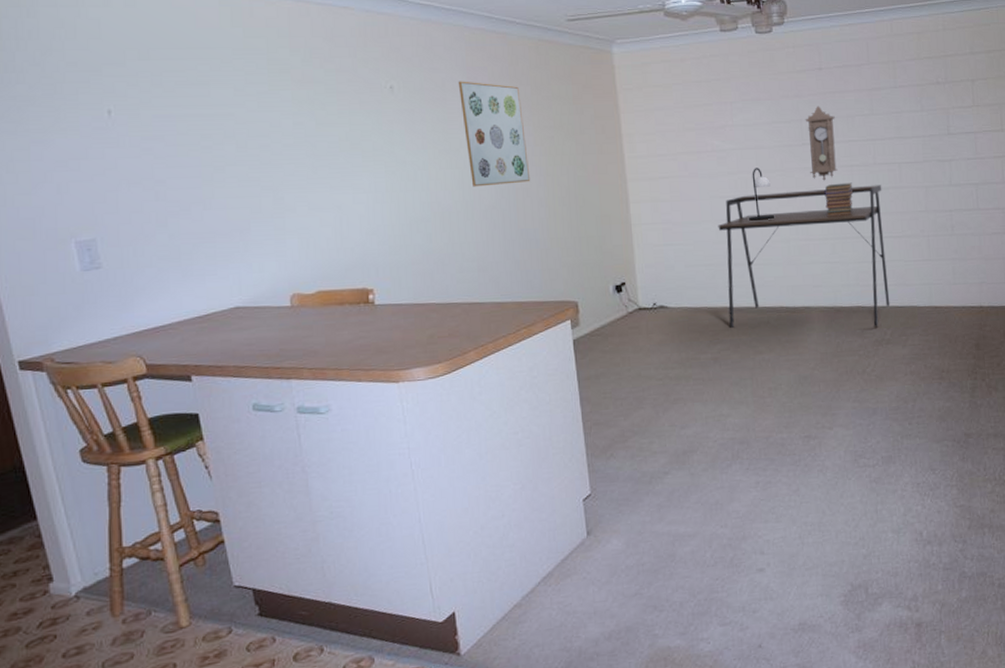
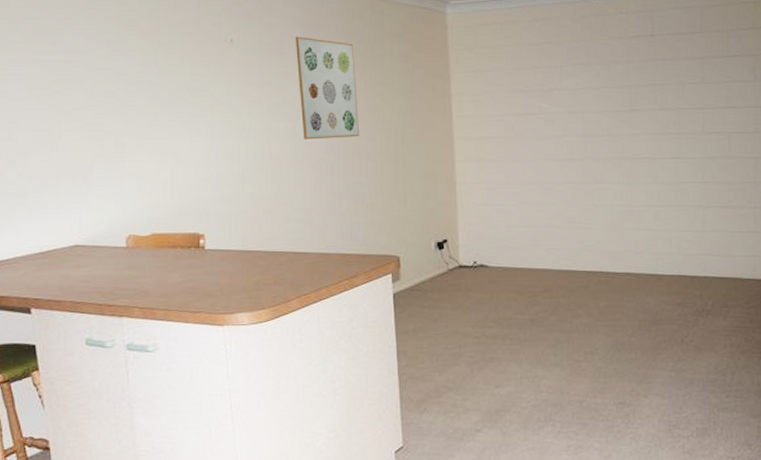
desk: present [718,185,890,329] -> none [542,154,713,296]
table lamp: present [749,168,775,221] -> none [573,132,600,184]
pendulum clock: present [805,105,838,181] -> none [634,72,666,148]
book stack: present [824,182,854,216] -> none [651,150,681,183]

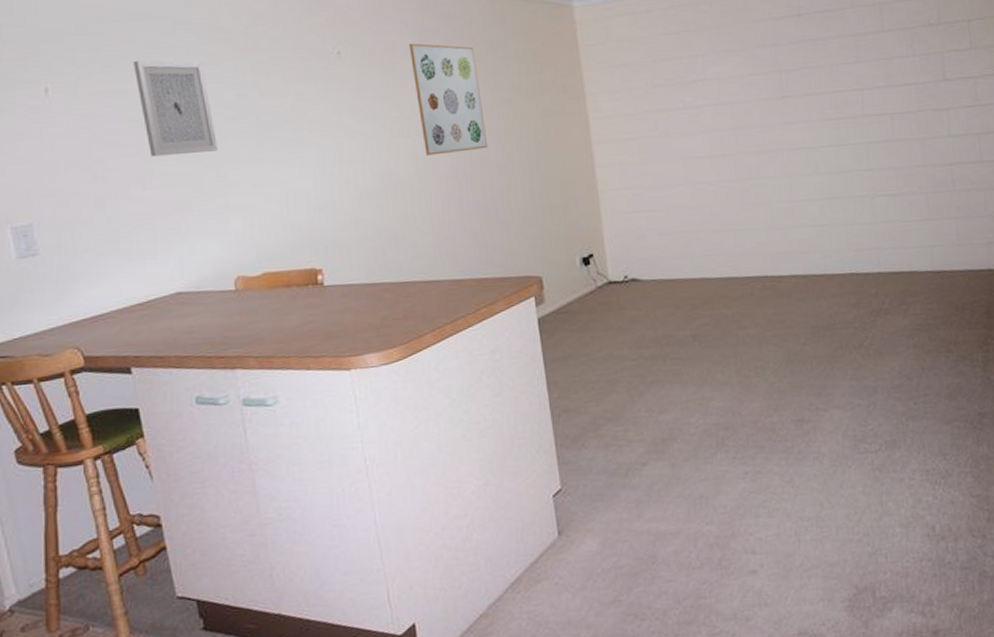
wall art: none [48,34,118,122] -> present [133,60,217,157]

